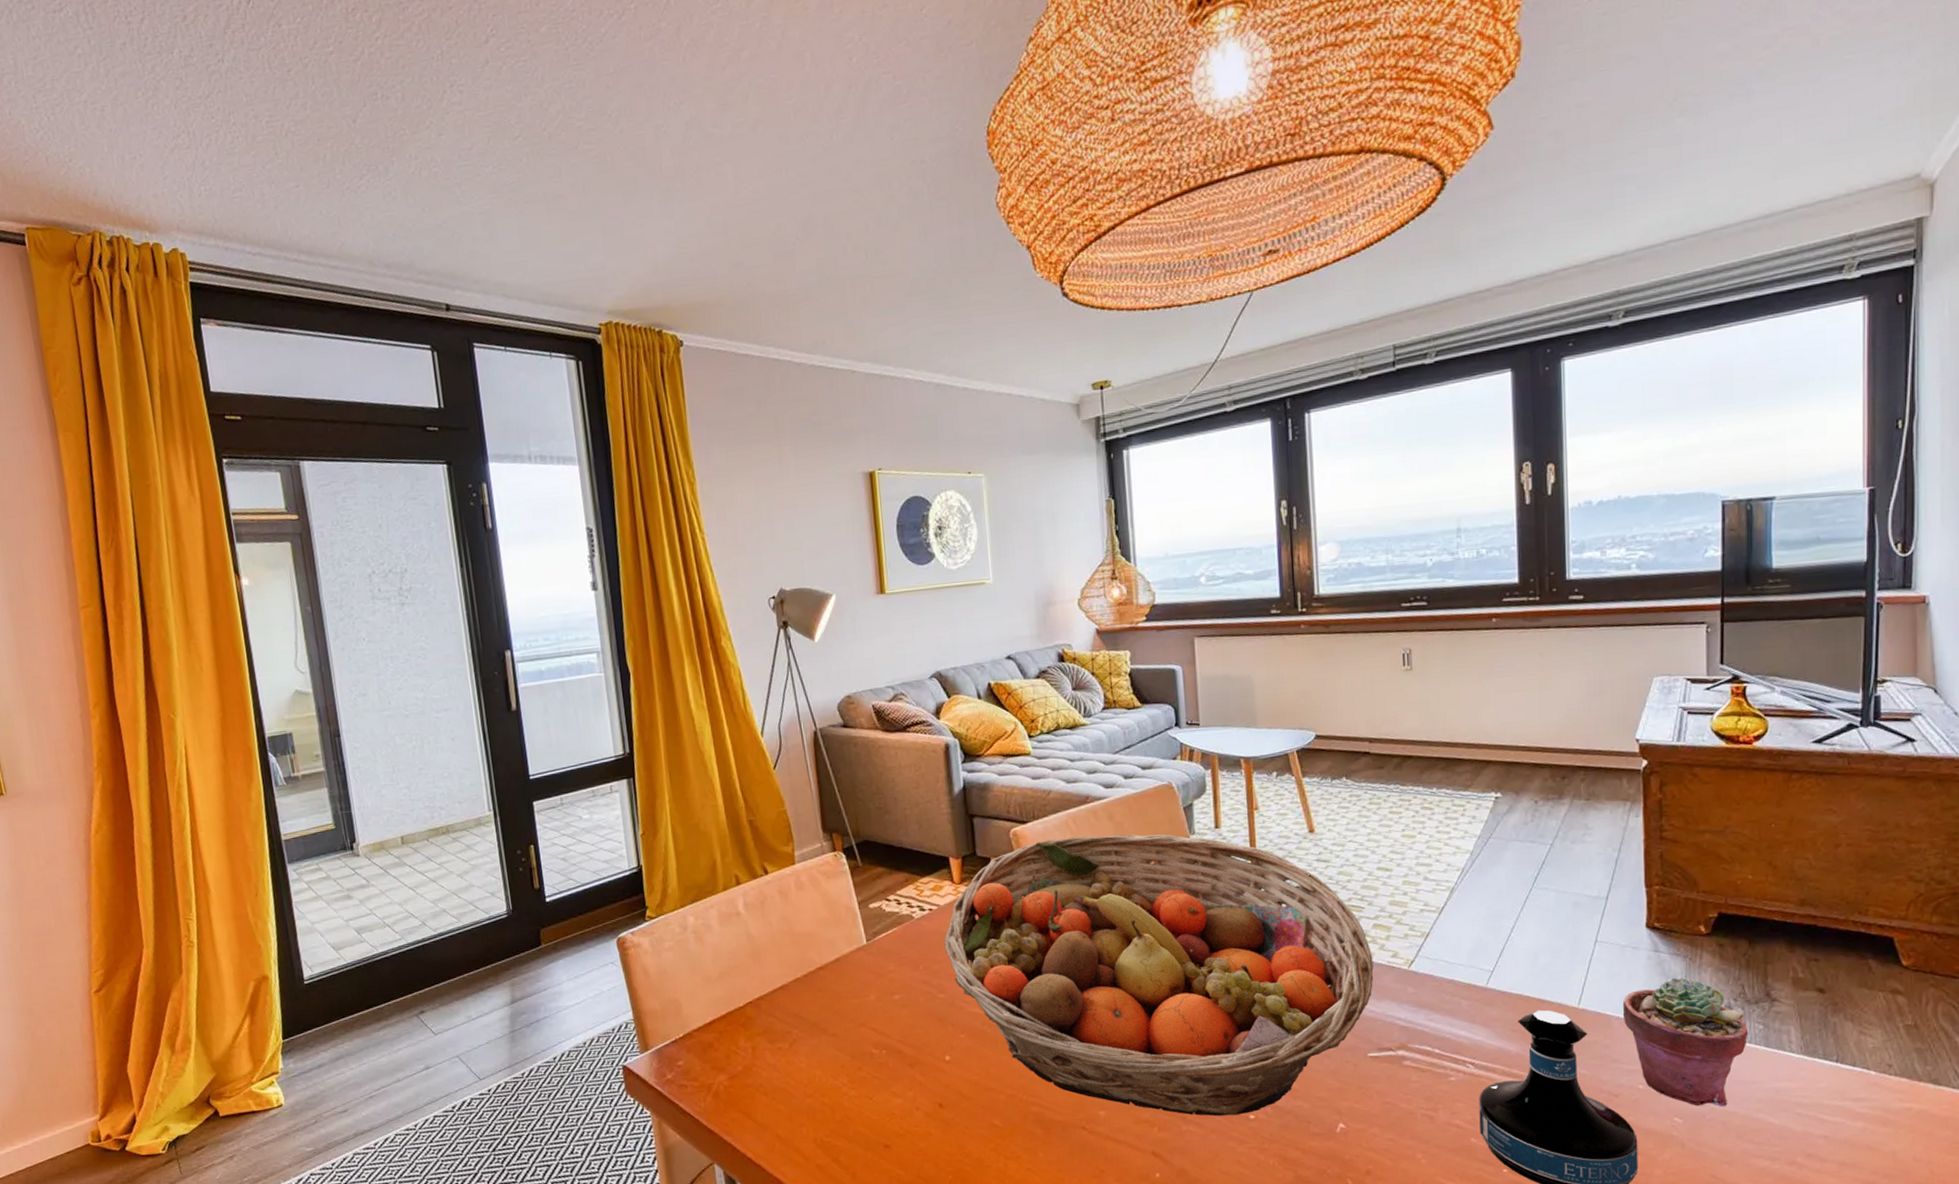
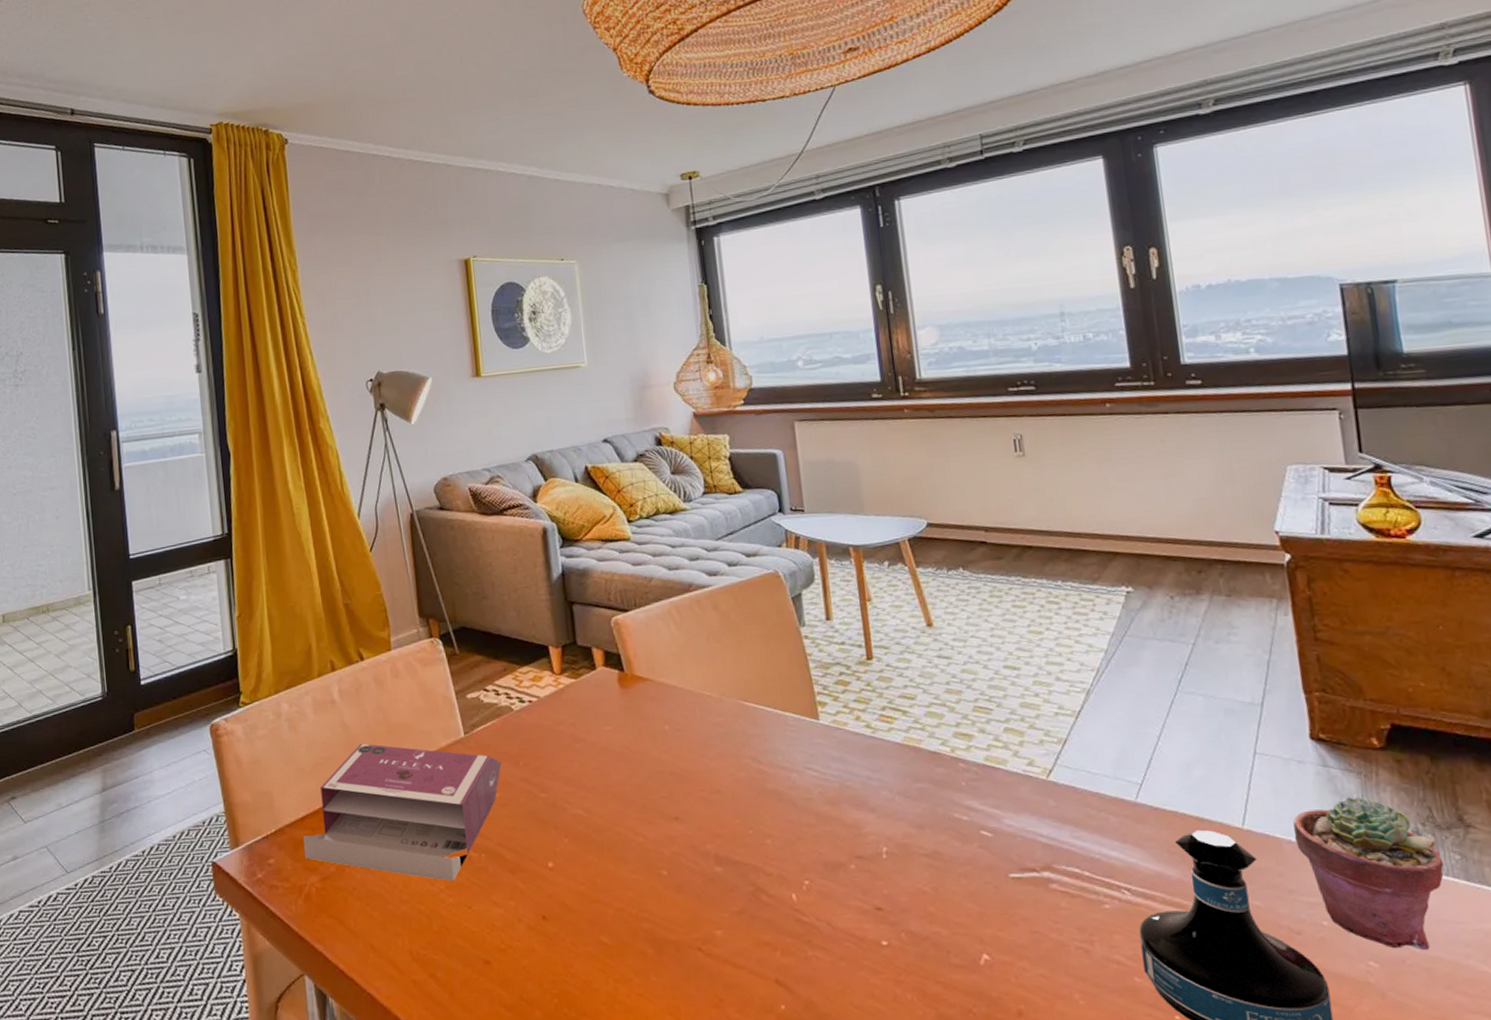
book: none [711,952,903,1076] -> present [303,743,502,882]
fruit basket: present [944,834,1374,1117] -> none [545,625,1009,941]

